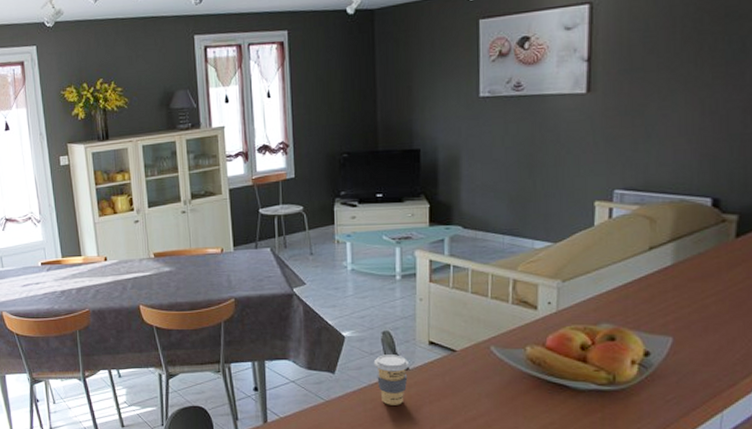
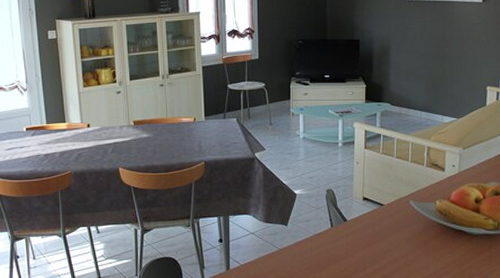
coffee cup: present [373,355,409,405] -> none [319,209,347,251]

